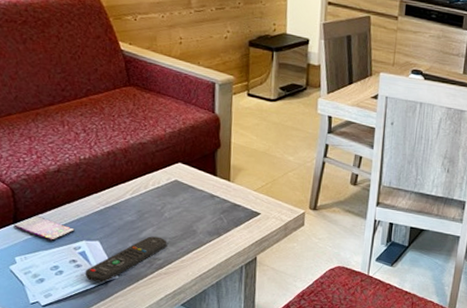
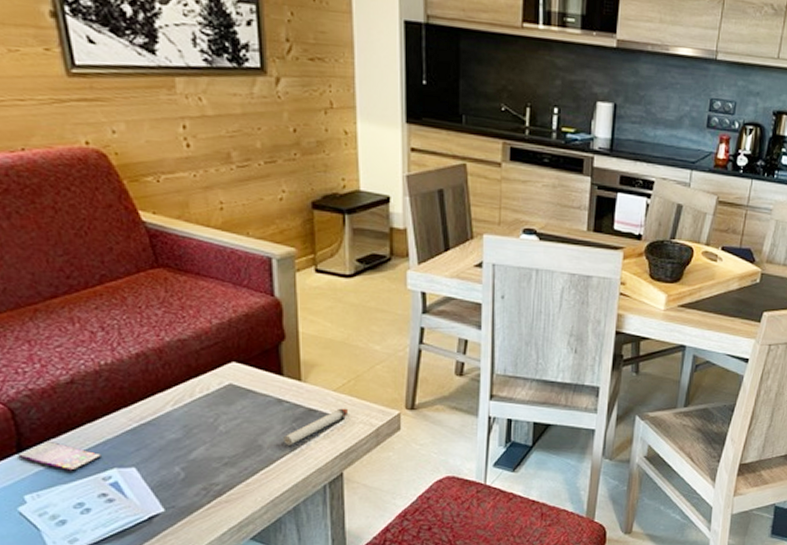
remote control: present [85,236,167,283] -> none [120,456,226,519]
candle: none [213,205,265,232] -> present [283,408,349,446]

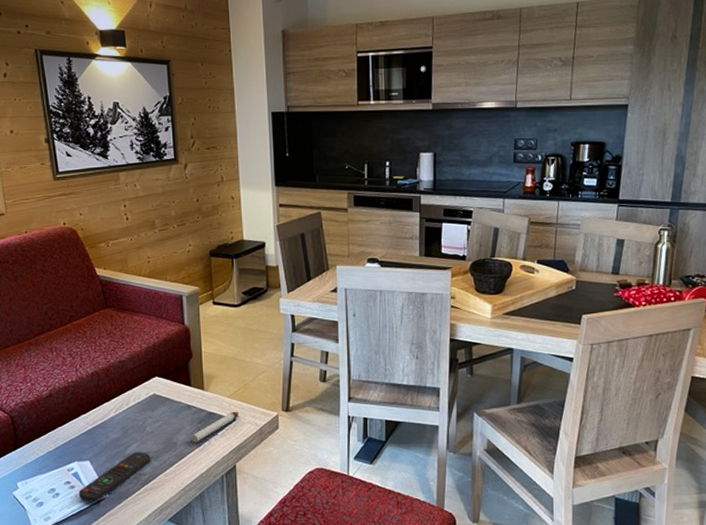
smartphone: present [18,440,101,472] -> none [14,440,67,465]
remote control: none [120,456,226,519] -> present [78,452,151,502]

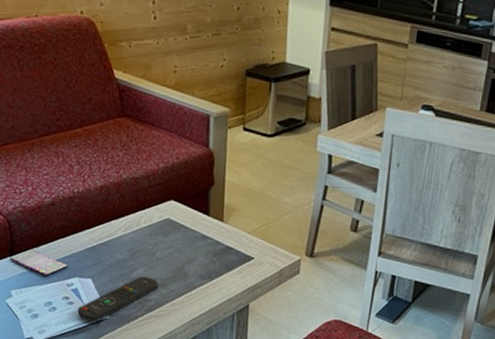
smartphone: none [14,440,67,465] -> present [10,249,68,277]
candle: present [192,411,239,443] -> none [204,249,259,276]

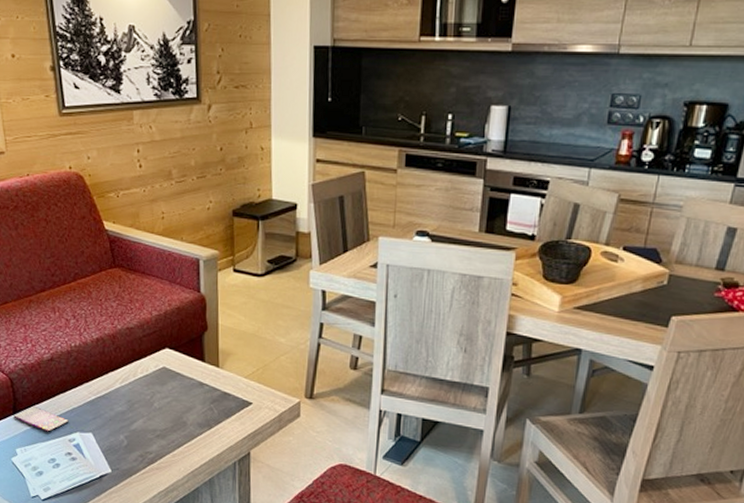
remote control: present [77,276,159,322] -> none [80,428,158,477]

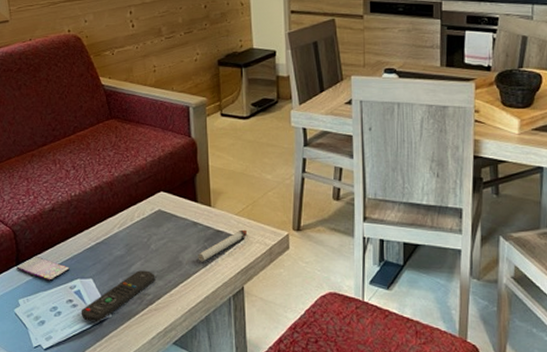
remote control: none [80,428,158,477] -> present [81,270,156,322]
candle: none [203,393,257,424] -> present [198,229,248,262]

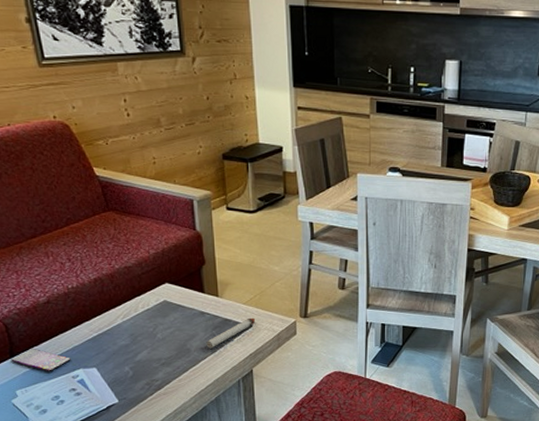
remote control: present [81,270,156,322] -> none [85,358,163,409]

